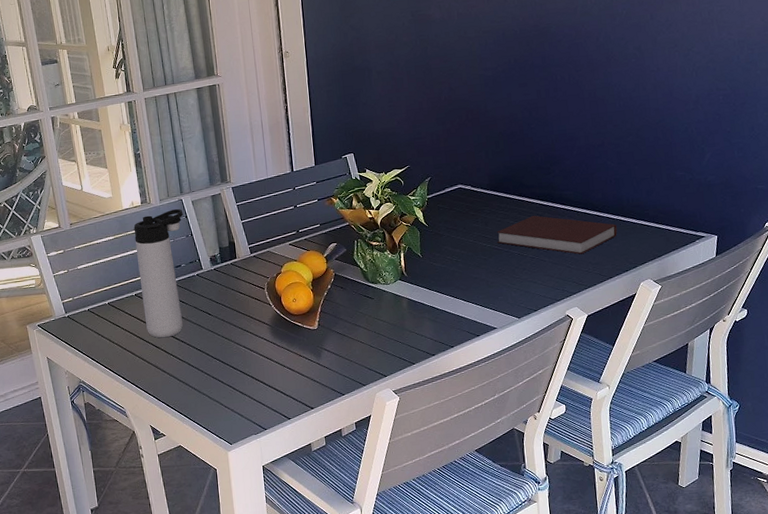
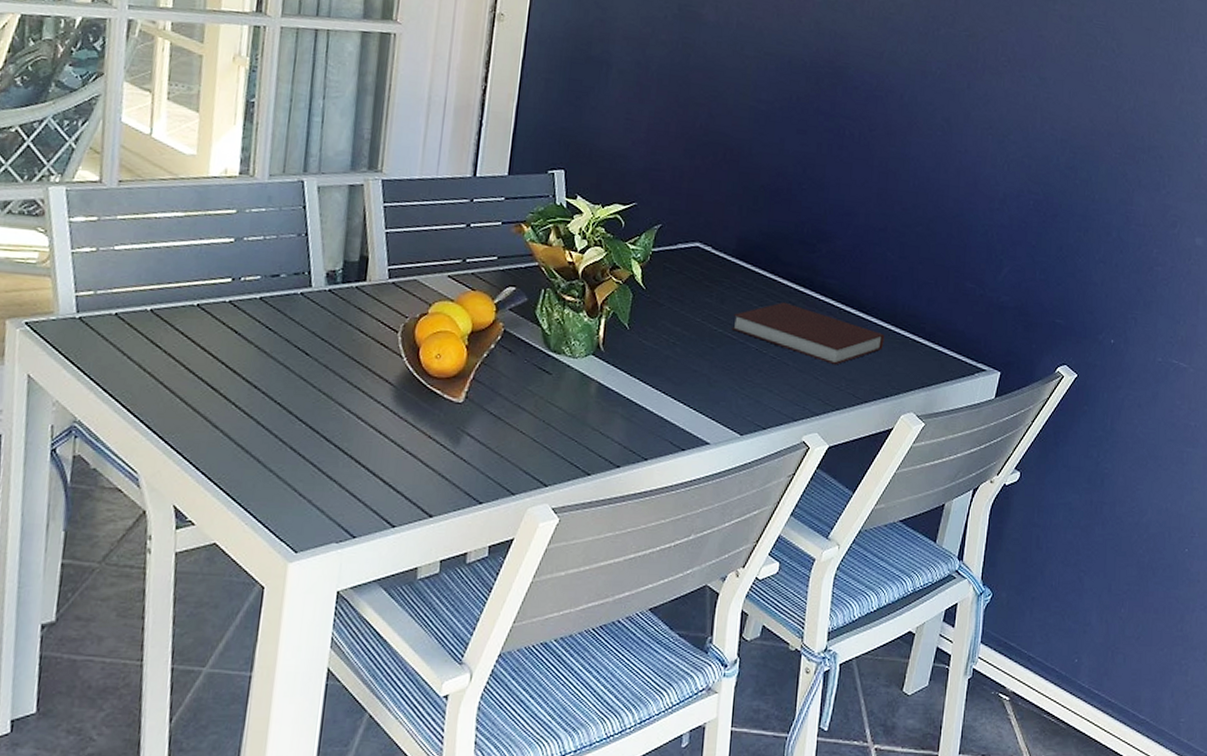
thermos bottle: present [133,208,183,338] -> none [203,192,301,377]

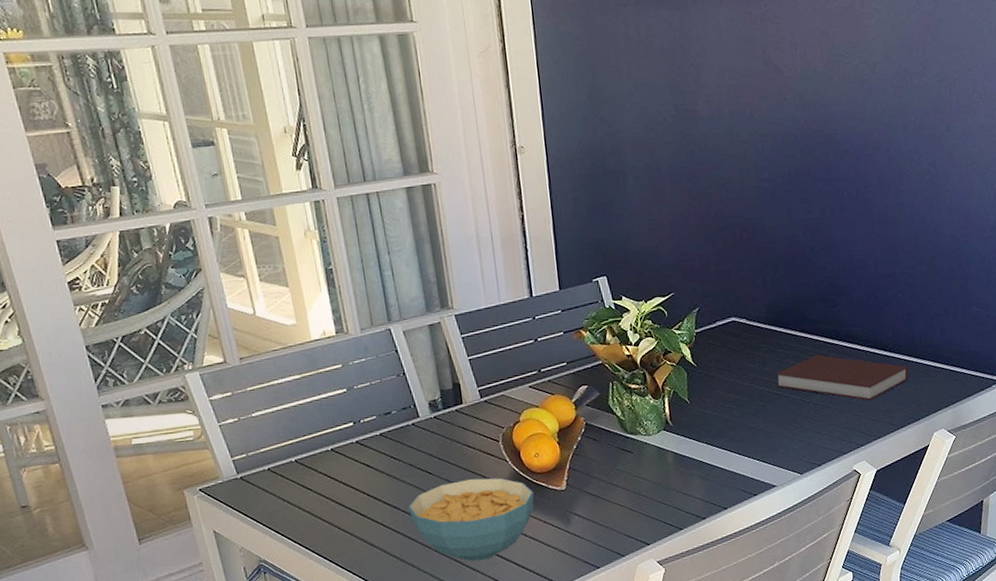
cereal bowl: none [270,369,425,470] -> present [408,478,534,562]

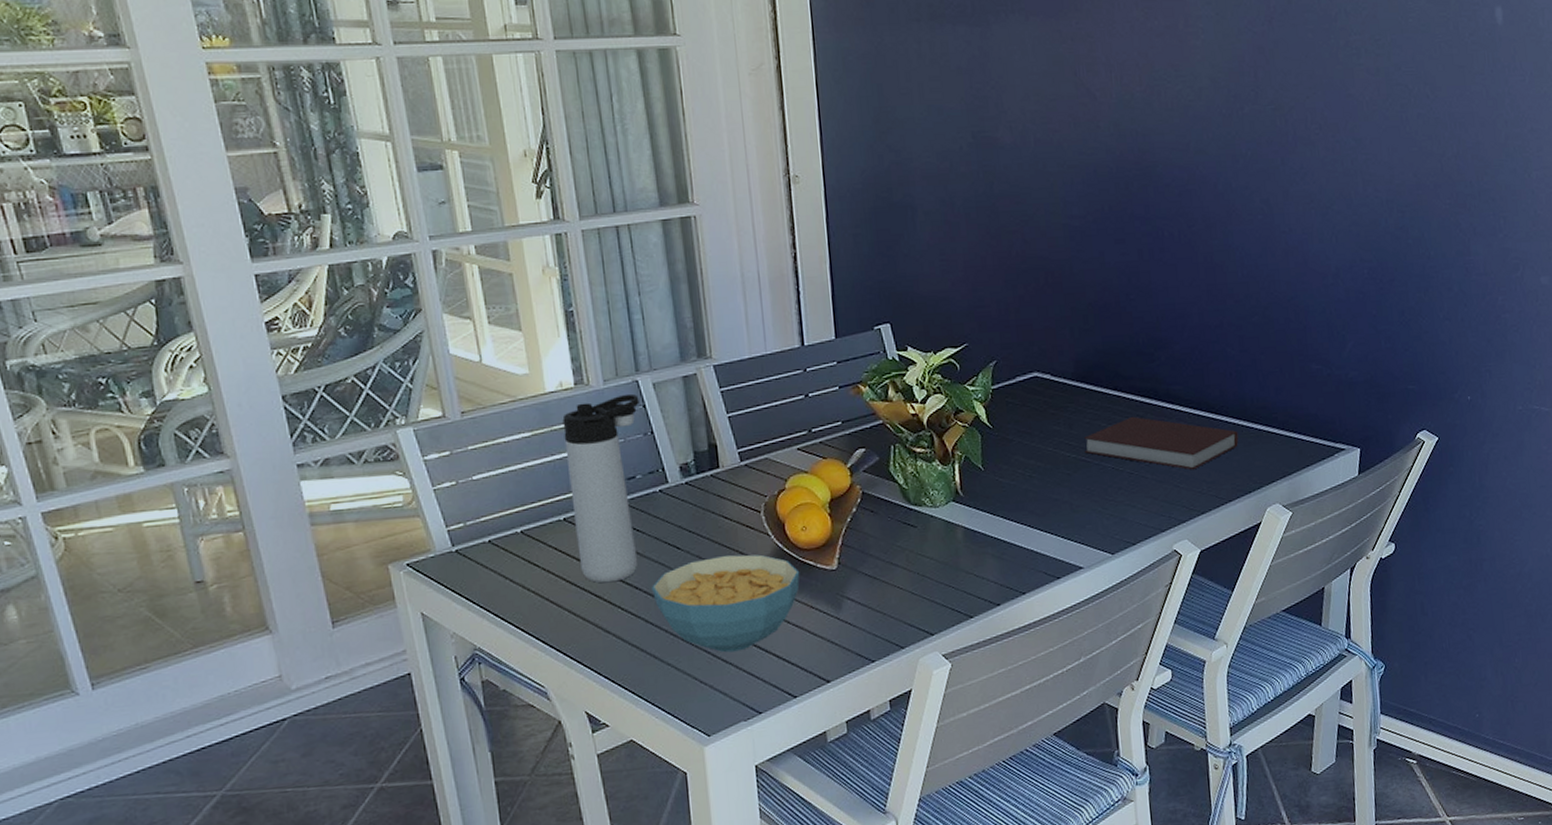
thermos bottle: none [326,340,395,504] -> present [562,393,640,583]

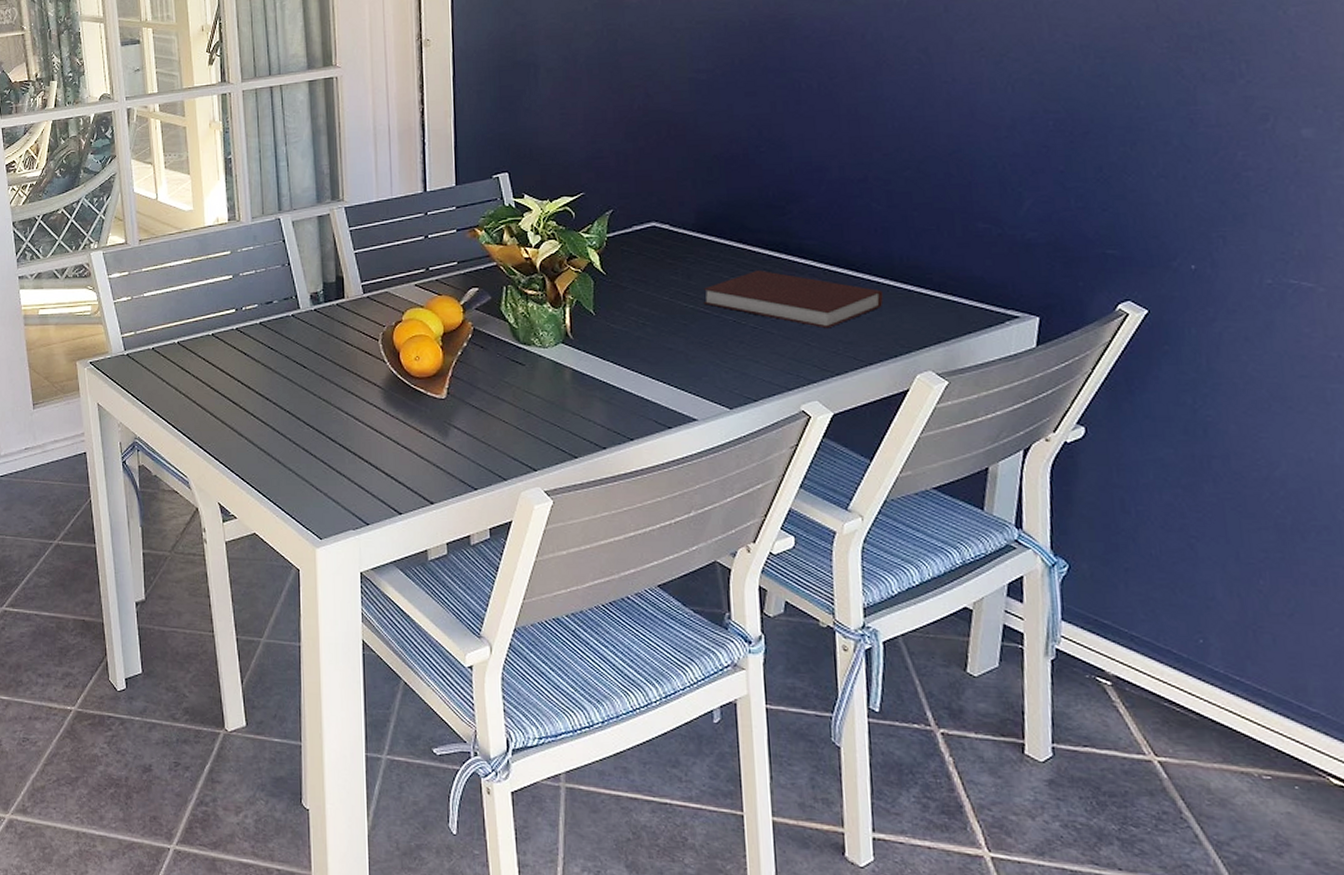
thermos bottle: present [562,393,640,583] -> none [217,229,280,392]
cereal bowl: present [652,554,800,653] -> none [280,376,411,465]

